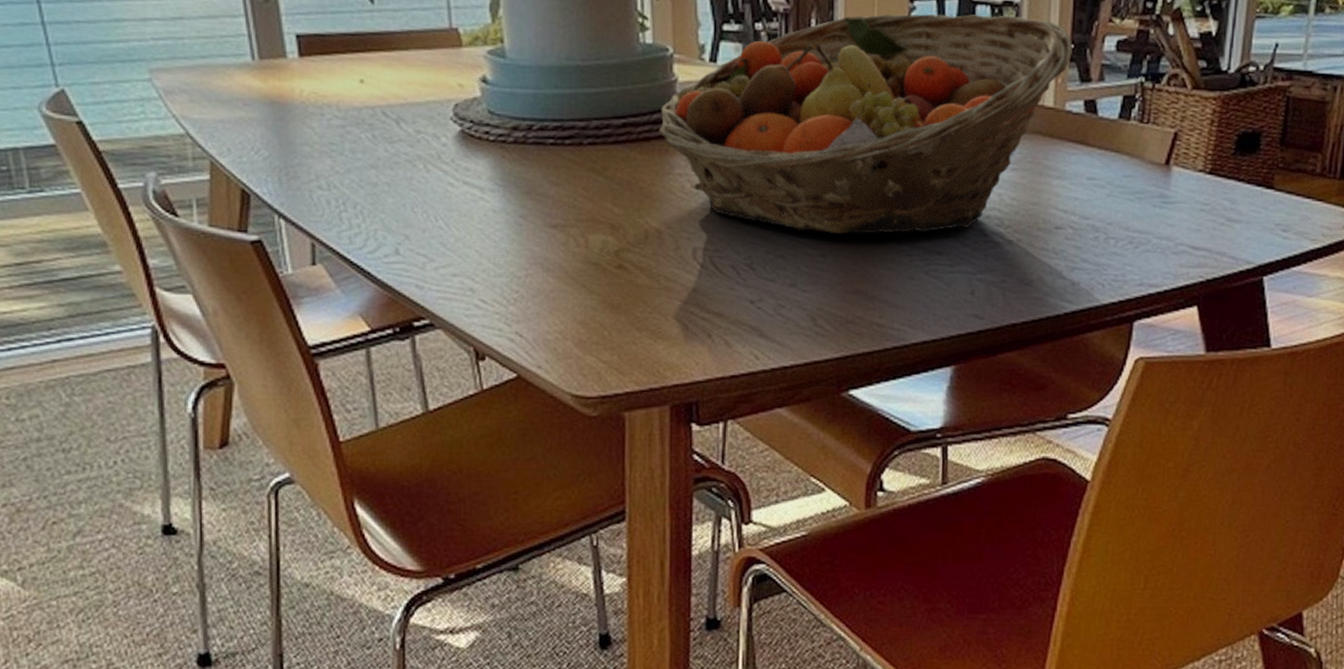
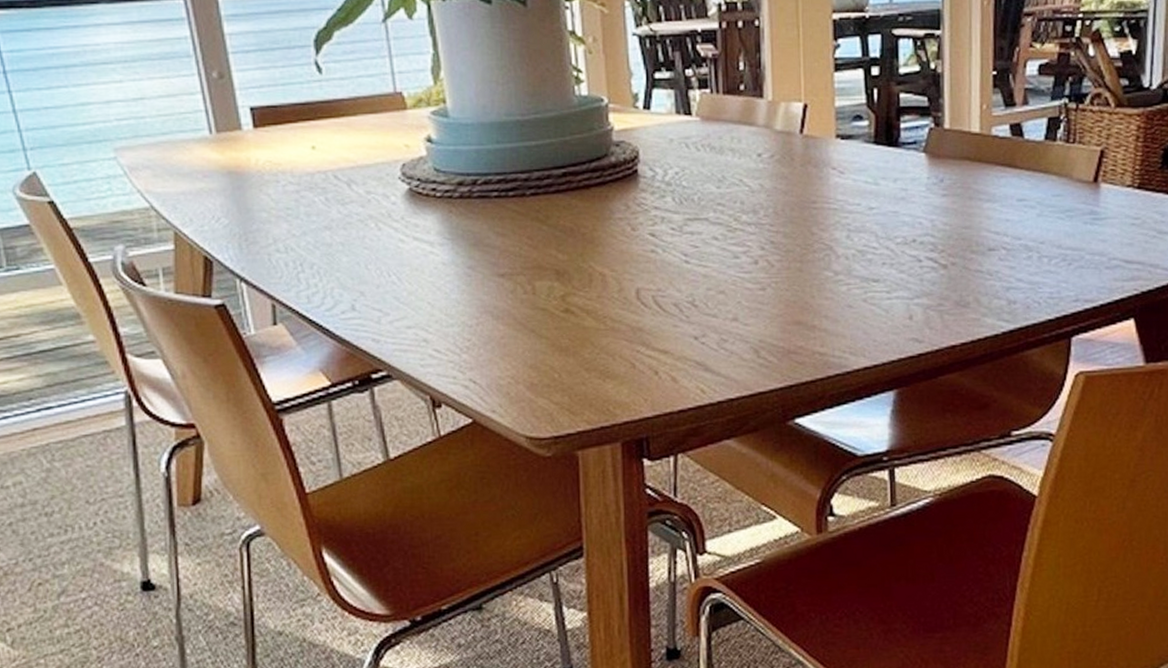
fruit basket: present [658,14,1074,235] -> none [597,47,996,268]

